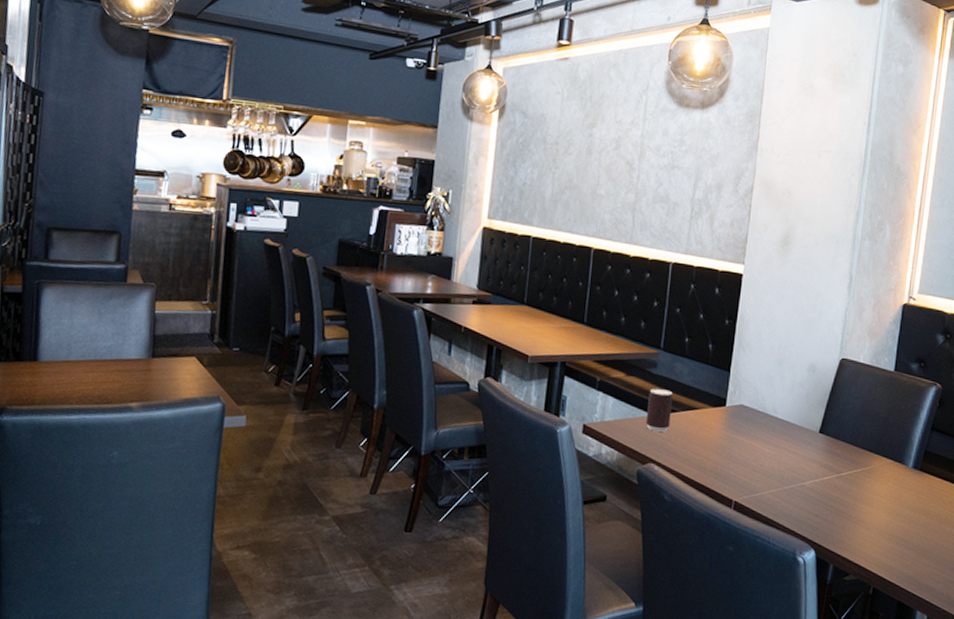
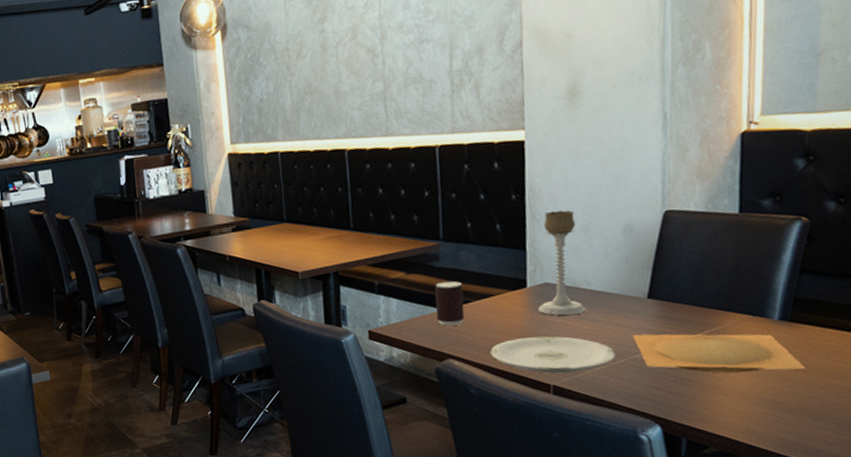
plate: none [687,452,788,492] -> present [490,336,615,374]
candle holder: none [732,341,773,439] -> present [538,210,587,316]
plate: none [803,464,927,513] -> present [632,334,807,373]

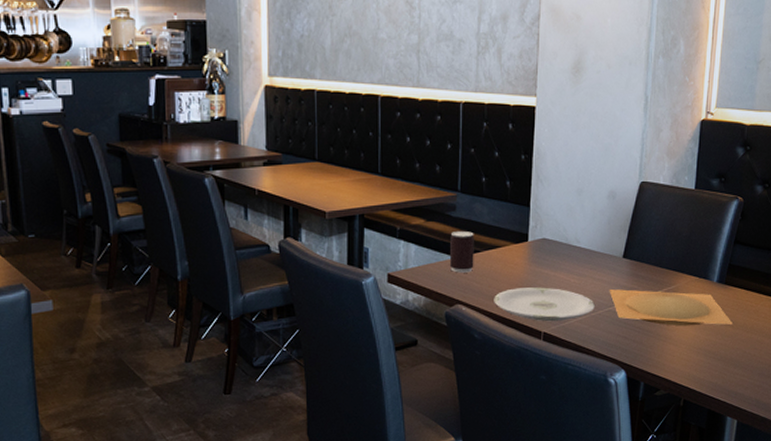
candle holder: present [538,210,587,316] -> none [537,173,575,270]

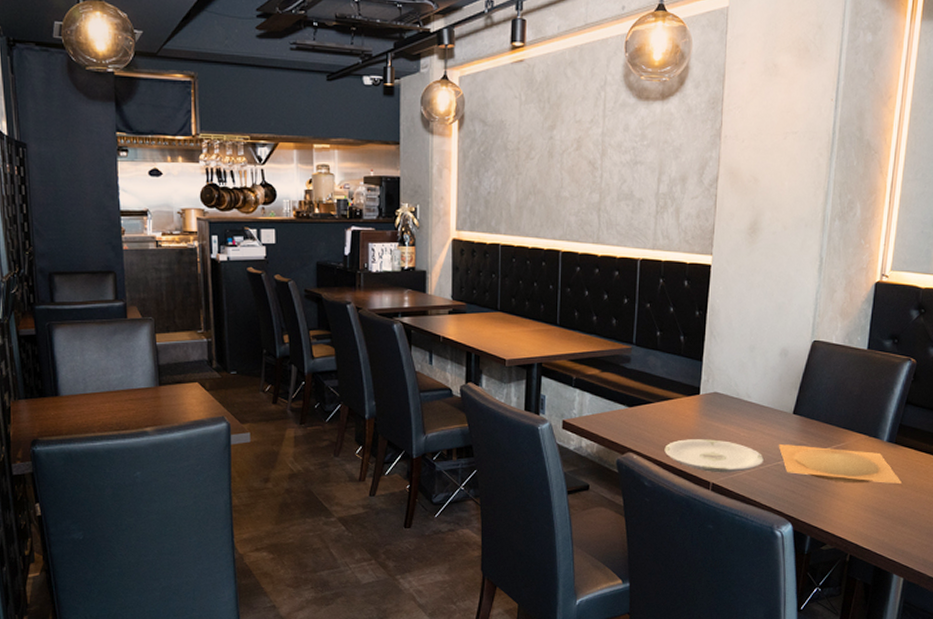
beverage can: present [449,230,474,273] -> none [622,381,647,422]

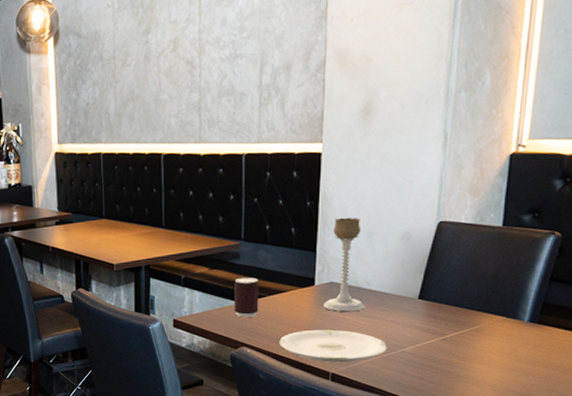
beverage can: none [622,381,647,422] -> present [233,277,259,317]
candle holder: none [707,329,745,423] -> present [324,217,365,312]
plate: present [778,444,903,483] -> none [403,330,548,367]

